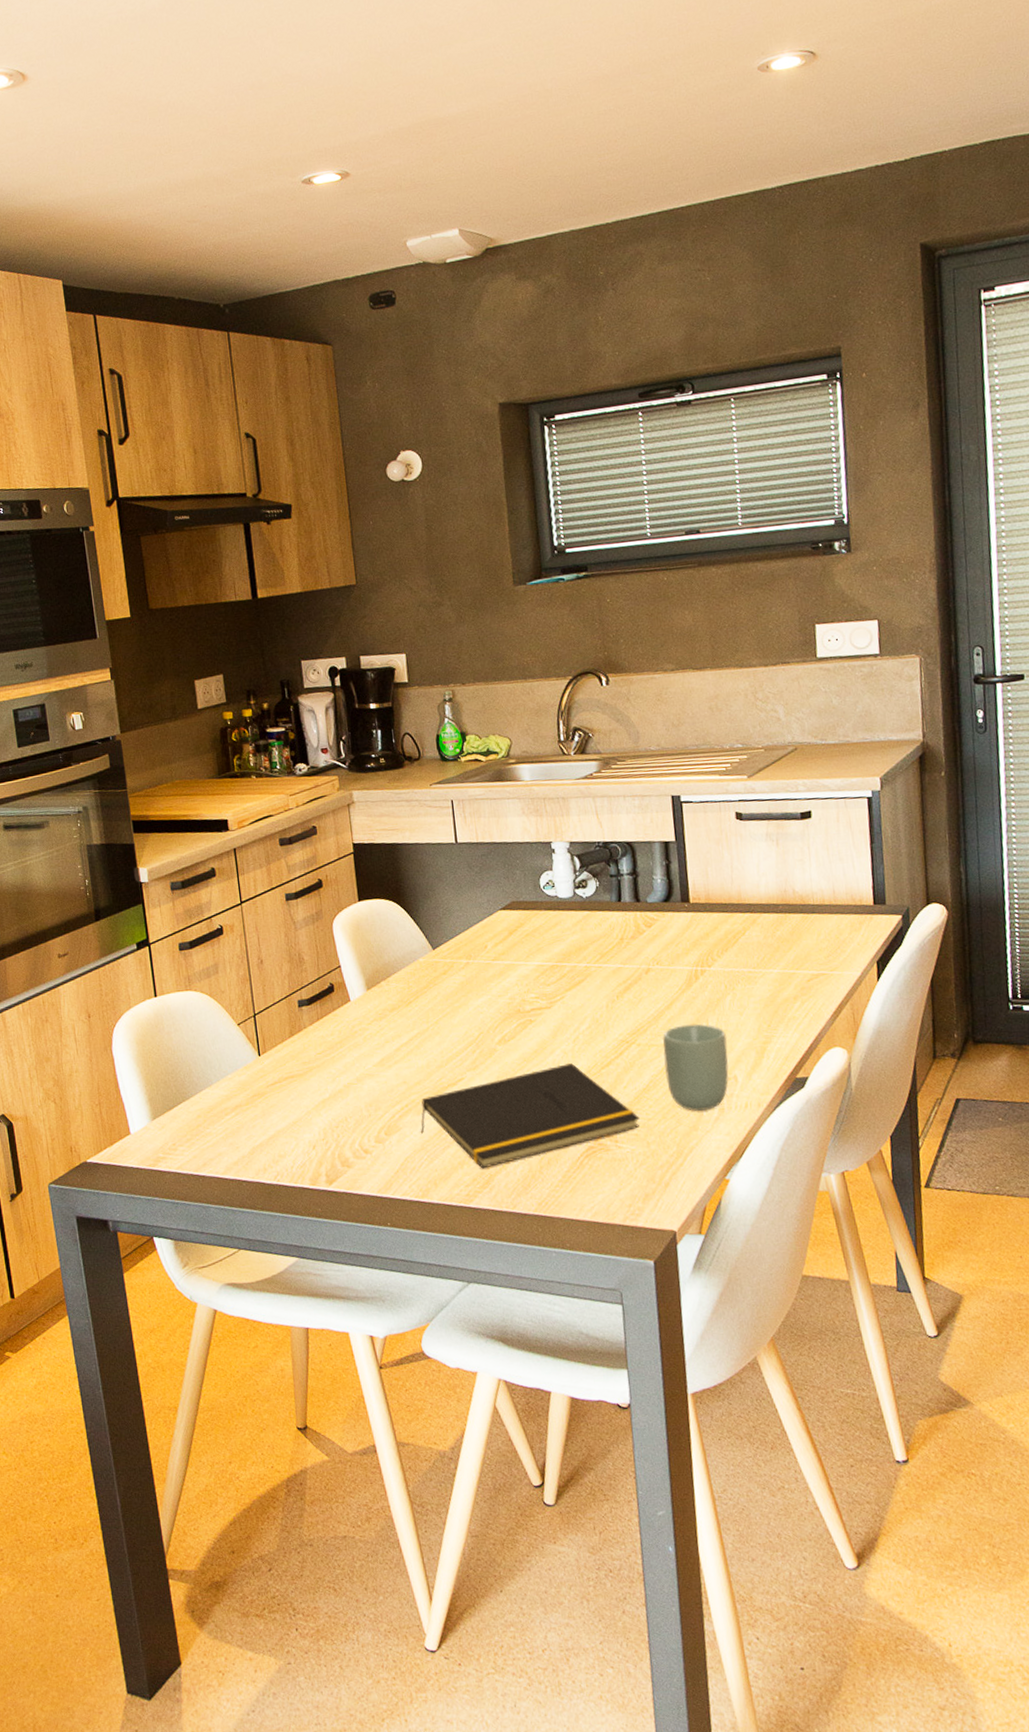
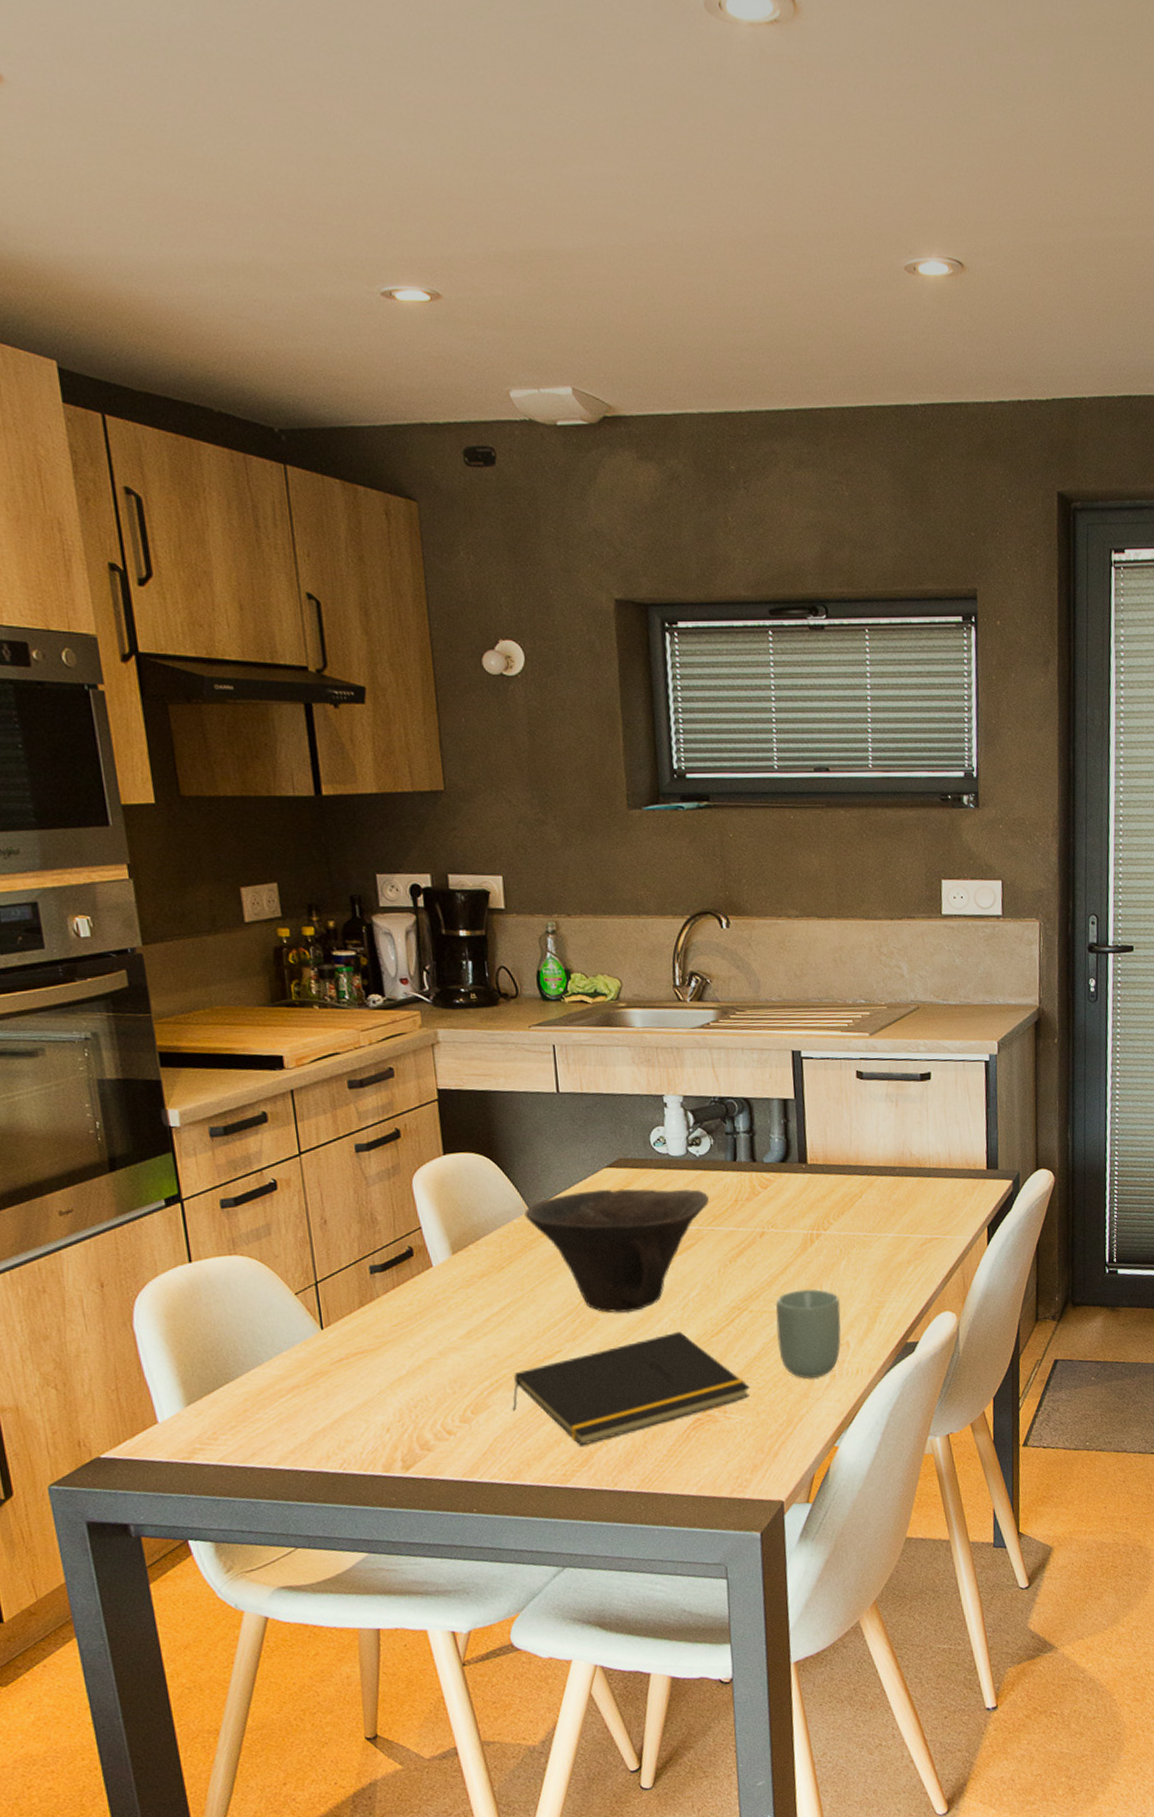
bowl: none [428,929,596,1045] -> present [524,1189,709,1313]

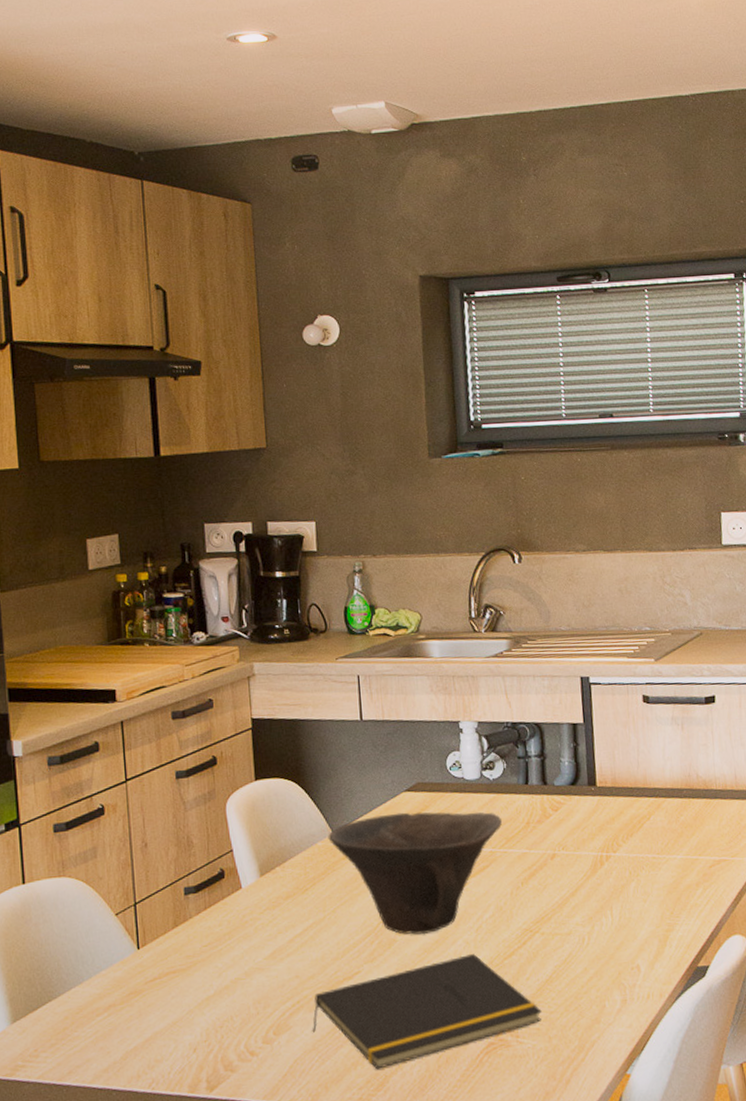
cup: present [776,1289,841,1379] -> none [567,911,632,1003]

